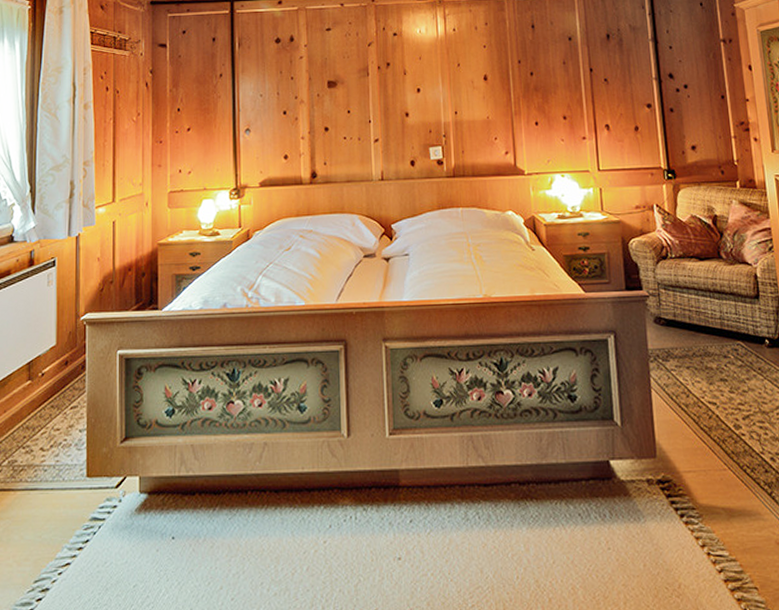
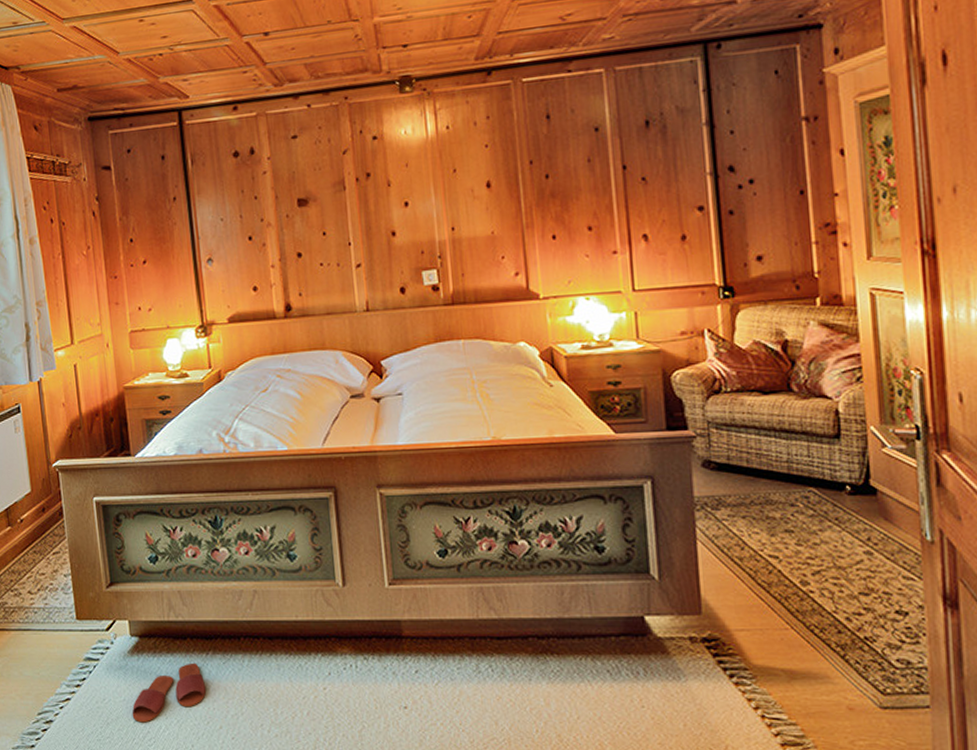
slippers: none [132,519,210,587] -> present [132,663,207,723]

